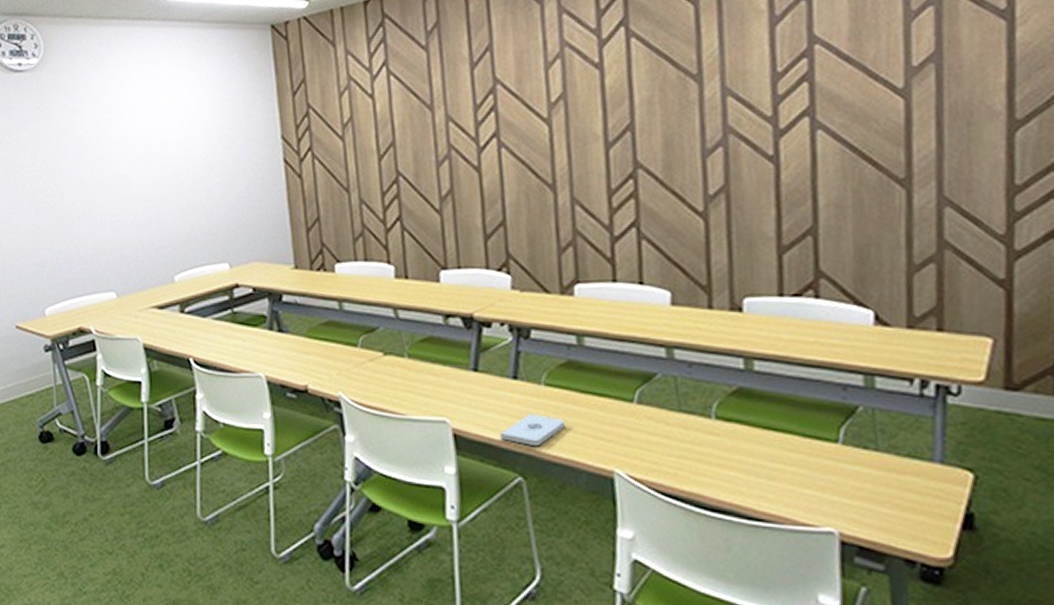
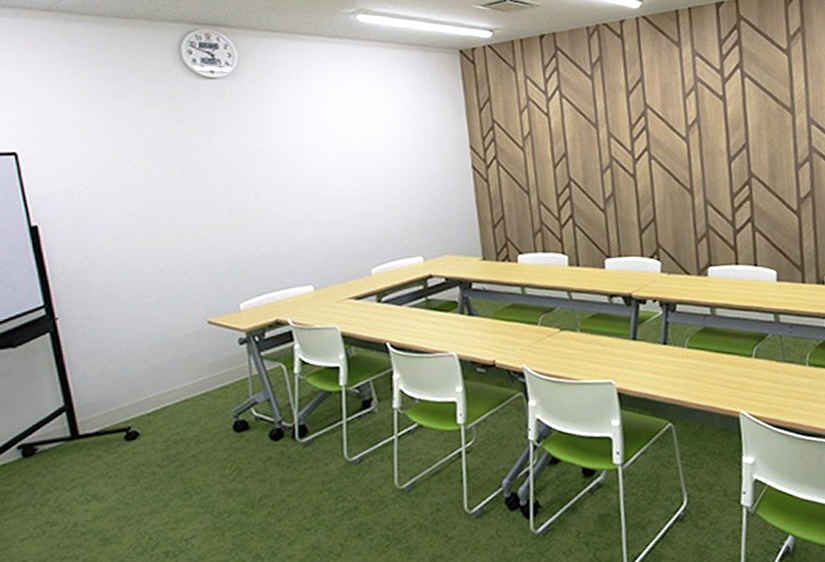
notepad: present [500,413,566,447] -> none [654,371,704,398]

